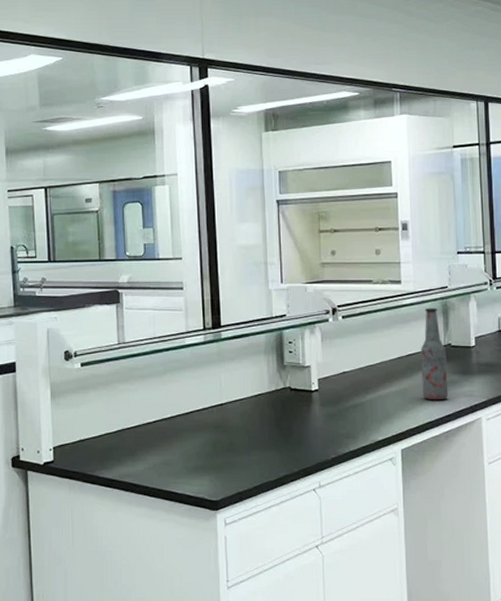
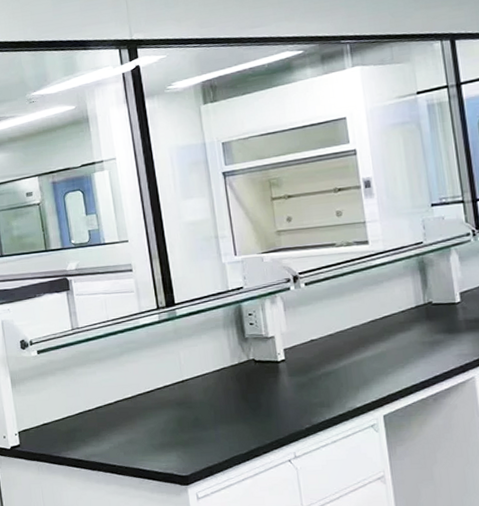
bottle: present [421,307,449,401] -> none [397,265,434,363]

